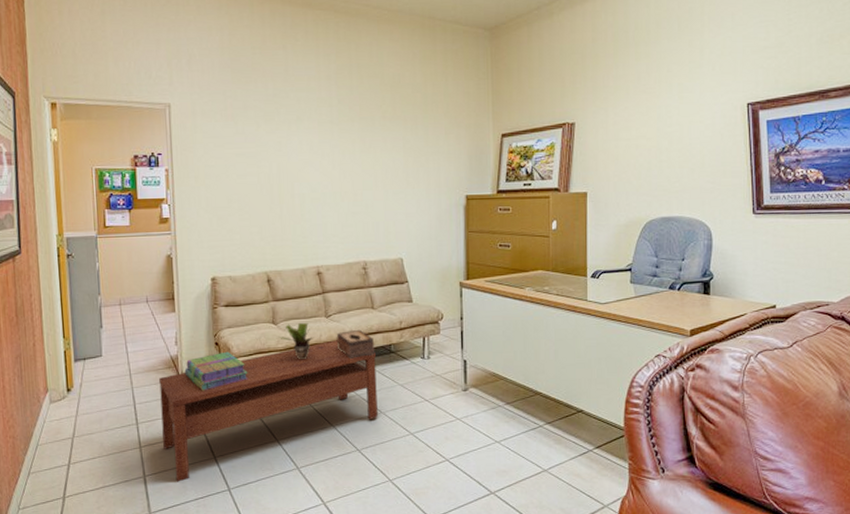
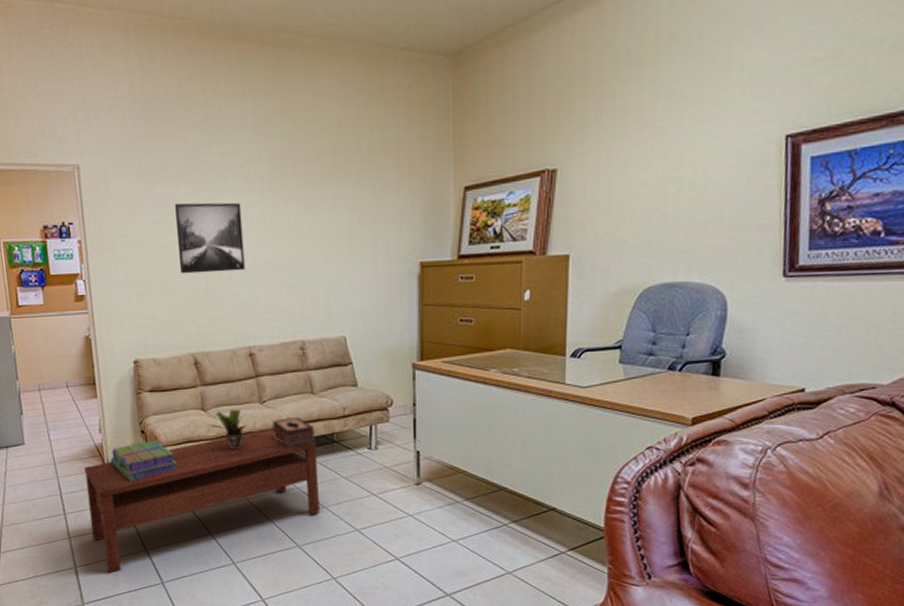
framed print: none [254,139,316,201] -> present [174,202,245,274]

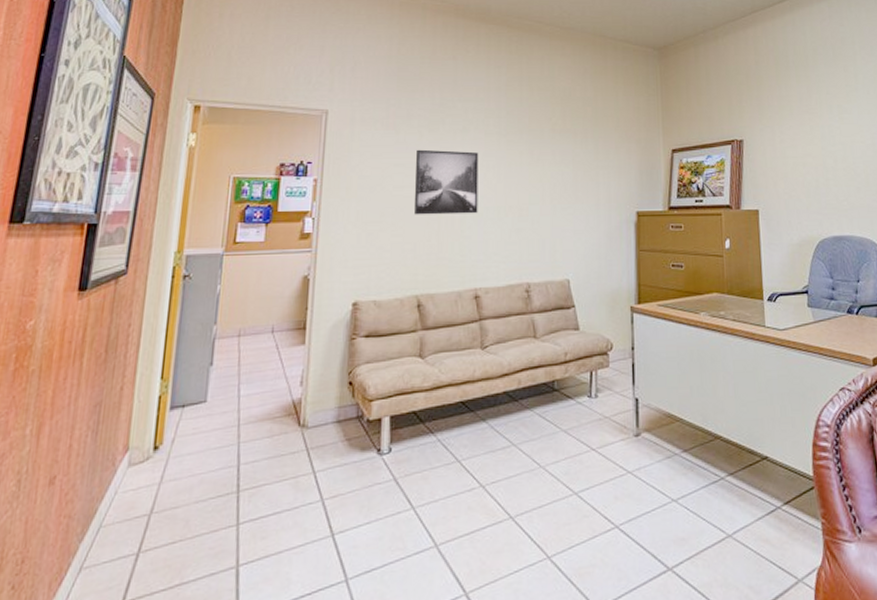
coffee table: present [84,428,320,574] -> none [268,376,536,573]
stack of books: present [110,440,178,481] -> none [307,392,385,445]
potted plant: present [210,408,248,450] -> none [426,355,467,402]
tissue box: present [272,416,316,448] -> none [492,363,536,399]

